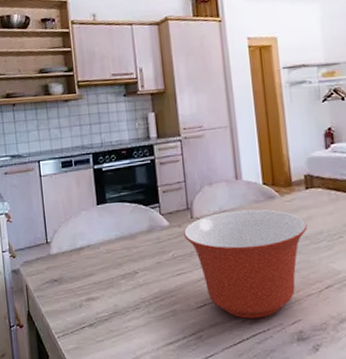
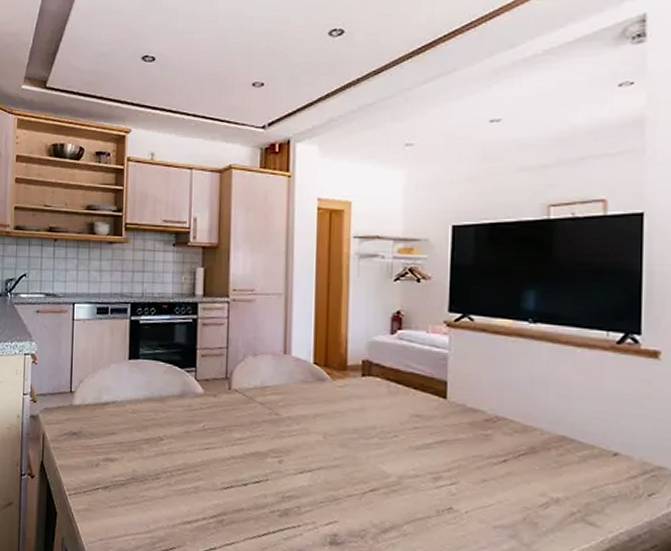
mixing bowl: present [183,209,308,319] -> none [217,387,359,512]

